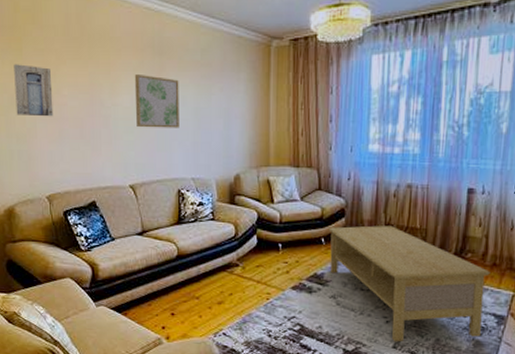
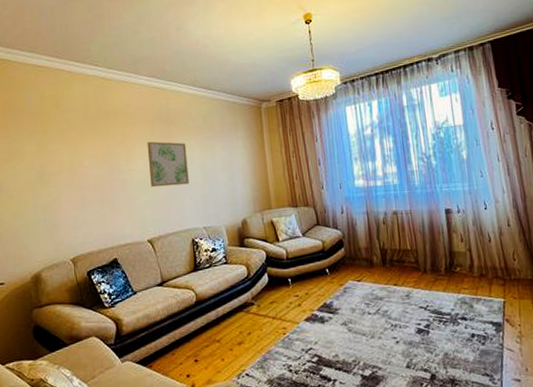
wall art: present [14,64,54,117] -> none [40,143,76,188]
coffee table: present [328,225,490,342] -> none [331,250,485,362]

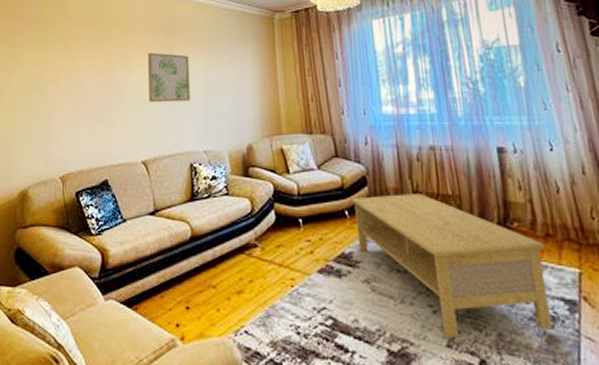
coffee table: none [331,250,485,362] -> present [351,194,554,339]

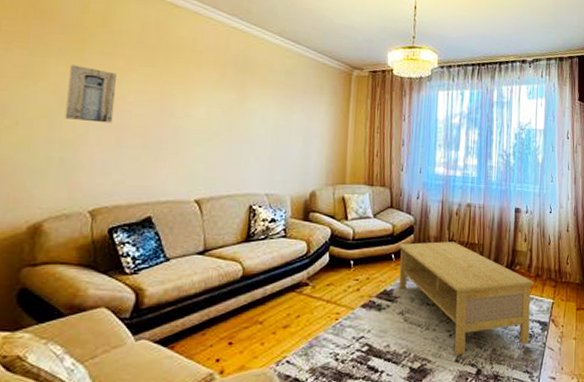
wall art: none [37,51,72,98] -> present [65,65,117,124]
wall art: present [147,53,190,103] -> none [210,88,261,144]

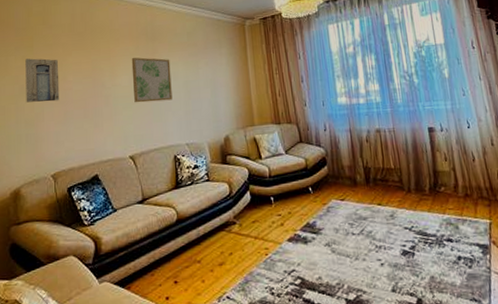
wall art: none [210,88,261,144] -> present [131,57,172,103]
coffee table: present [398,241,535,356] -> none [314,169,471,285]

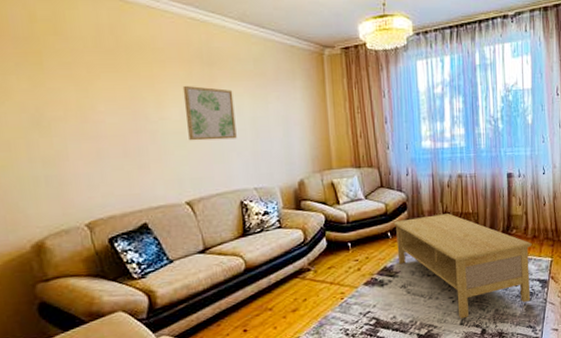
wall art: present [25,58,60,103] -> none [33,79,89,137]
coffee table: none [314,169,471,285] -> present [393,213,532,319]

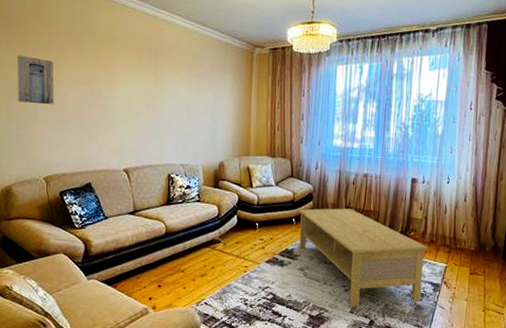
wall art: none [33,79,89,137] -> present [18,55,54,105]
wall art: present [182,86,237,141] -> none [131,71,173,120]

